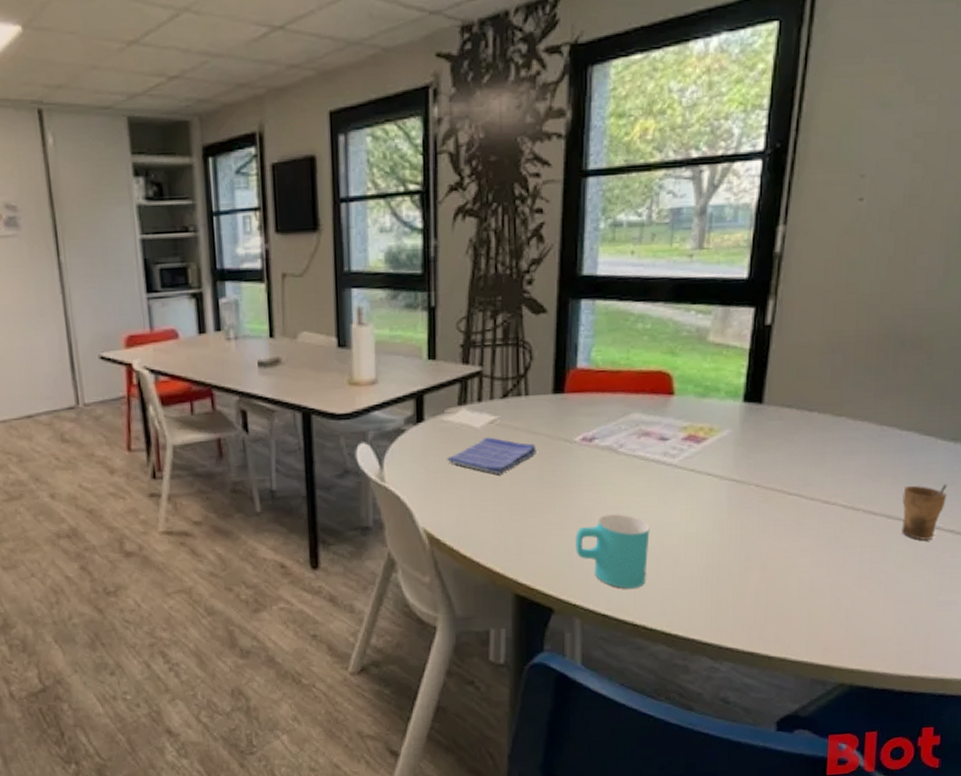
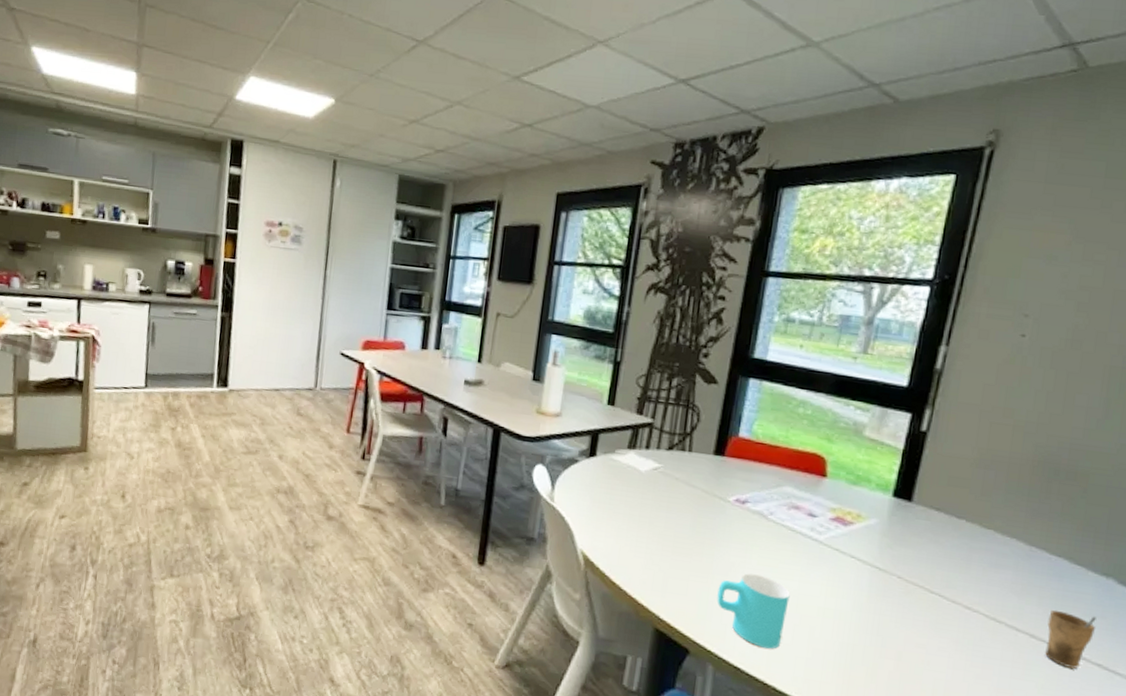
dish towel: present [447,437,537,475] -> none [611,481,693,517]

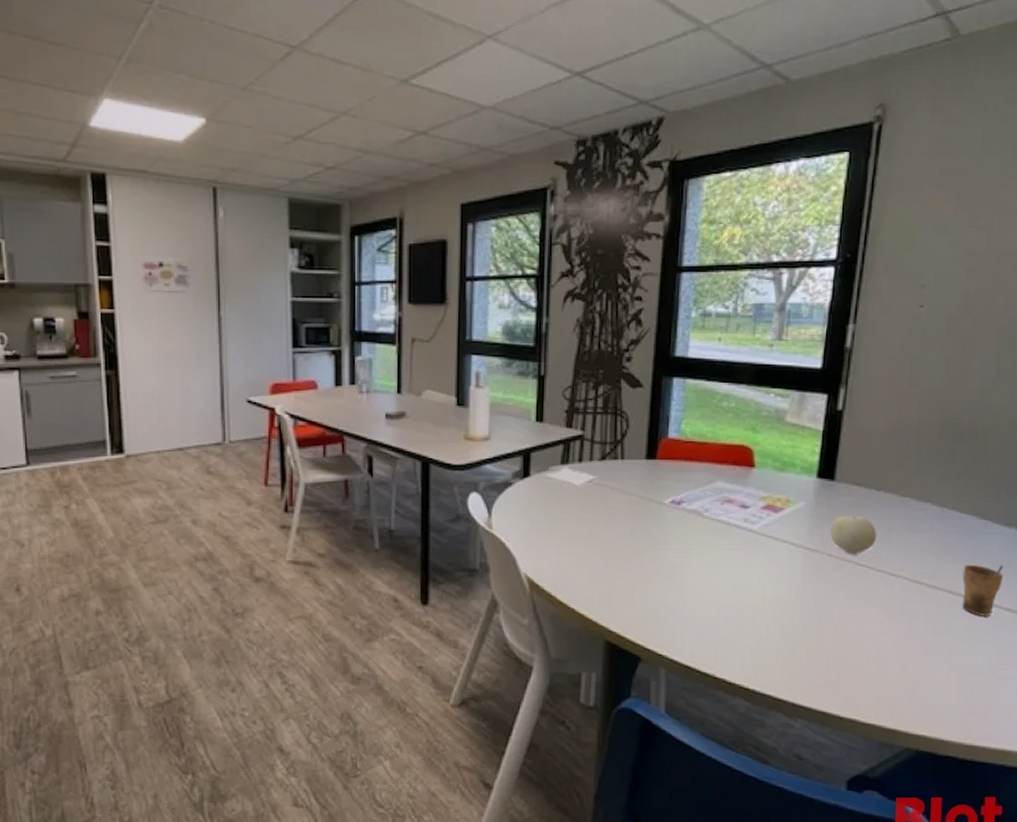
cup: present [717,573,790,649] -> none [662,573,731,643]
fruit: none [902,539,954,581] -> present [830,515,877,554]

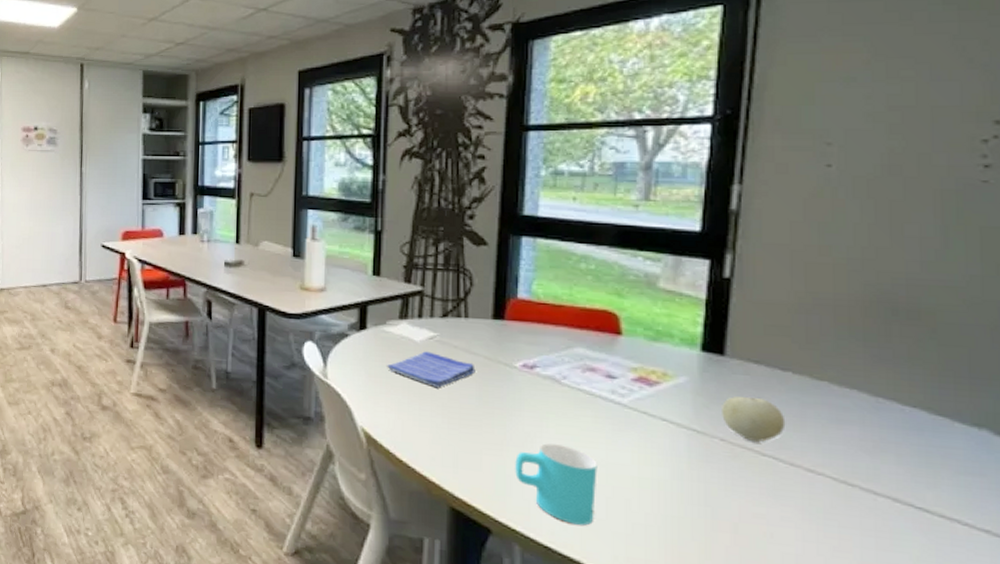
dish towel: none [549,494,630,530] -> present [387,351,476,388]
cup: none [662,573,731,643] -> present [515,443,597,526]
cup: present [962,564,1003,616] -> none [912,468,974,537]

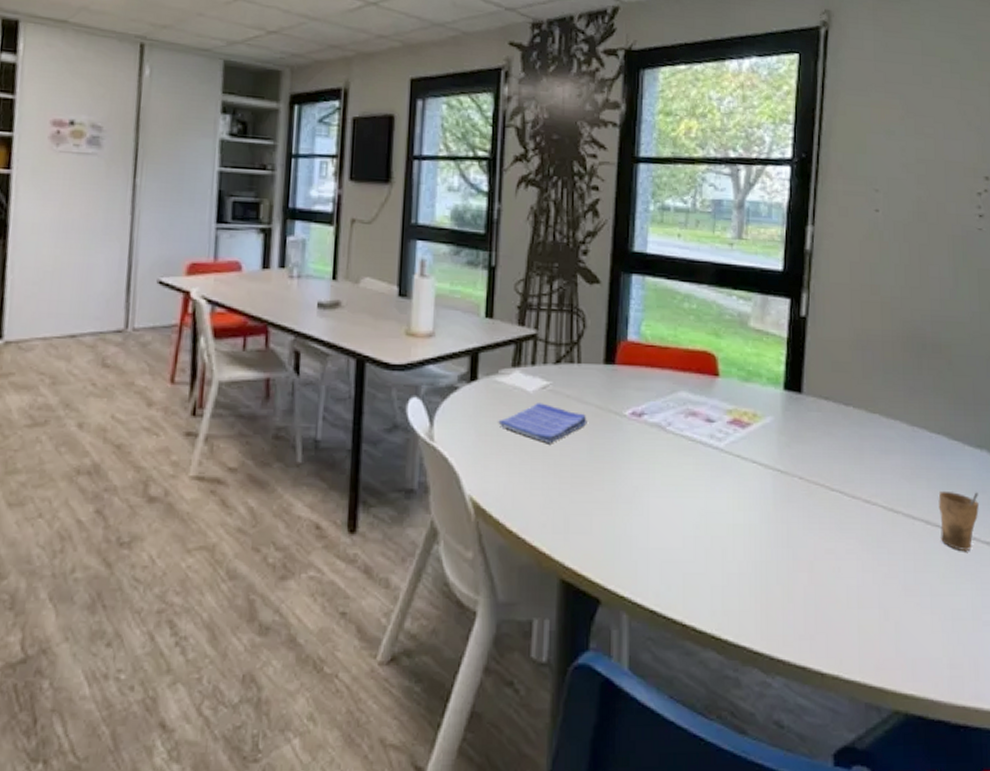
cup: present [515,443,597,526] -> none [624,497,698,582]
fruit: present [722,396,786,442] -> none [800,432,849,477]
cup: none [912,468,974,537] -> present [938,490,979,551]

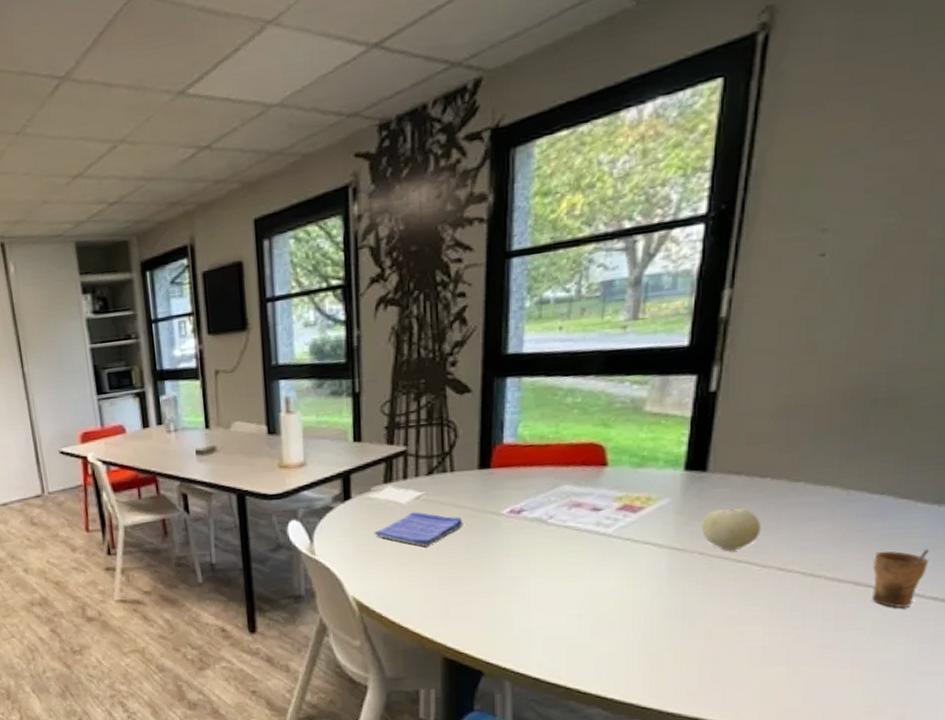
fruit: none [800,432,849,477] -> present [702,507,762,550]

